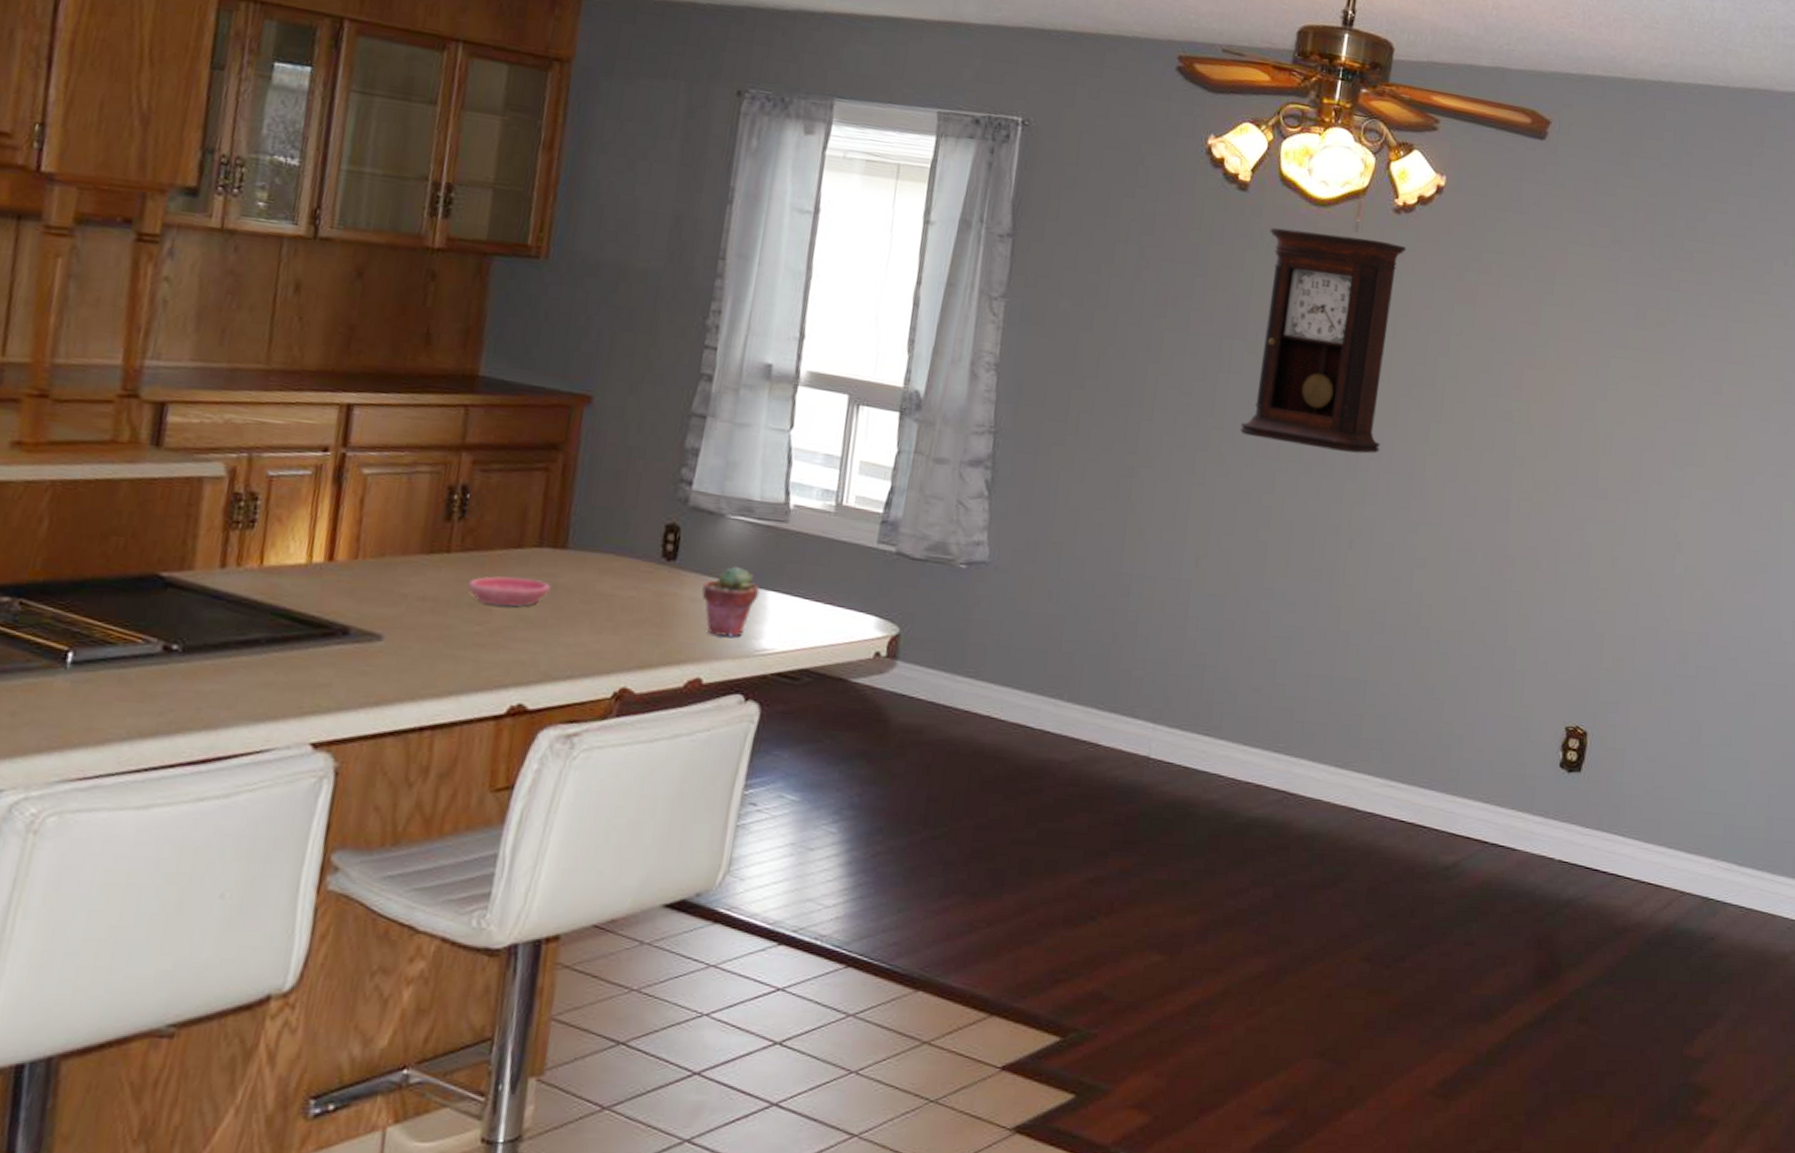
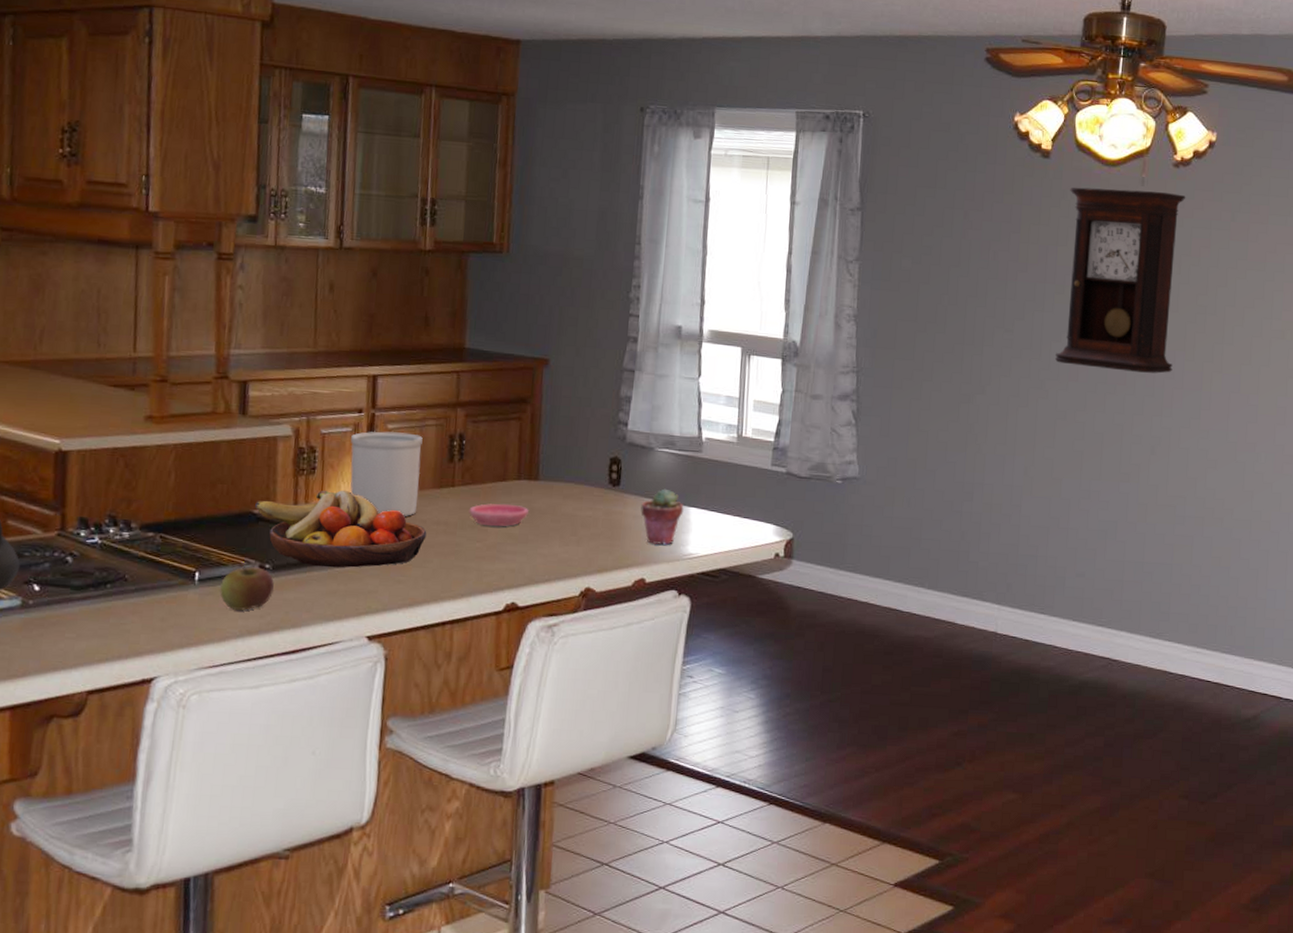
apple: none [102,641,183,705] -> present [220,562,274,610]
fruit bowl: none [163,550,407,653] -> present [255,489,427,568]
utensil holder: none [302,476,411,589] -> present [350,431,423,516]

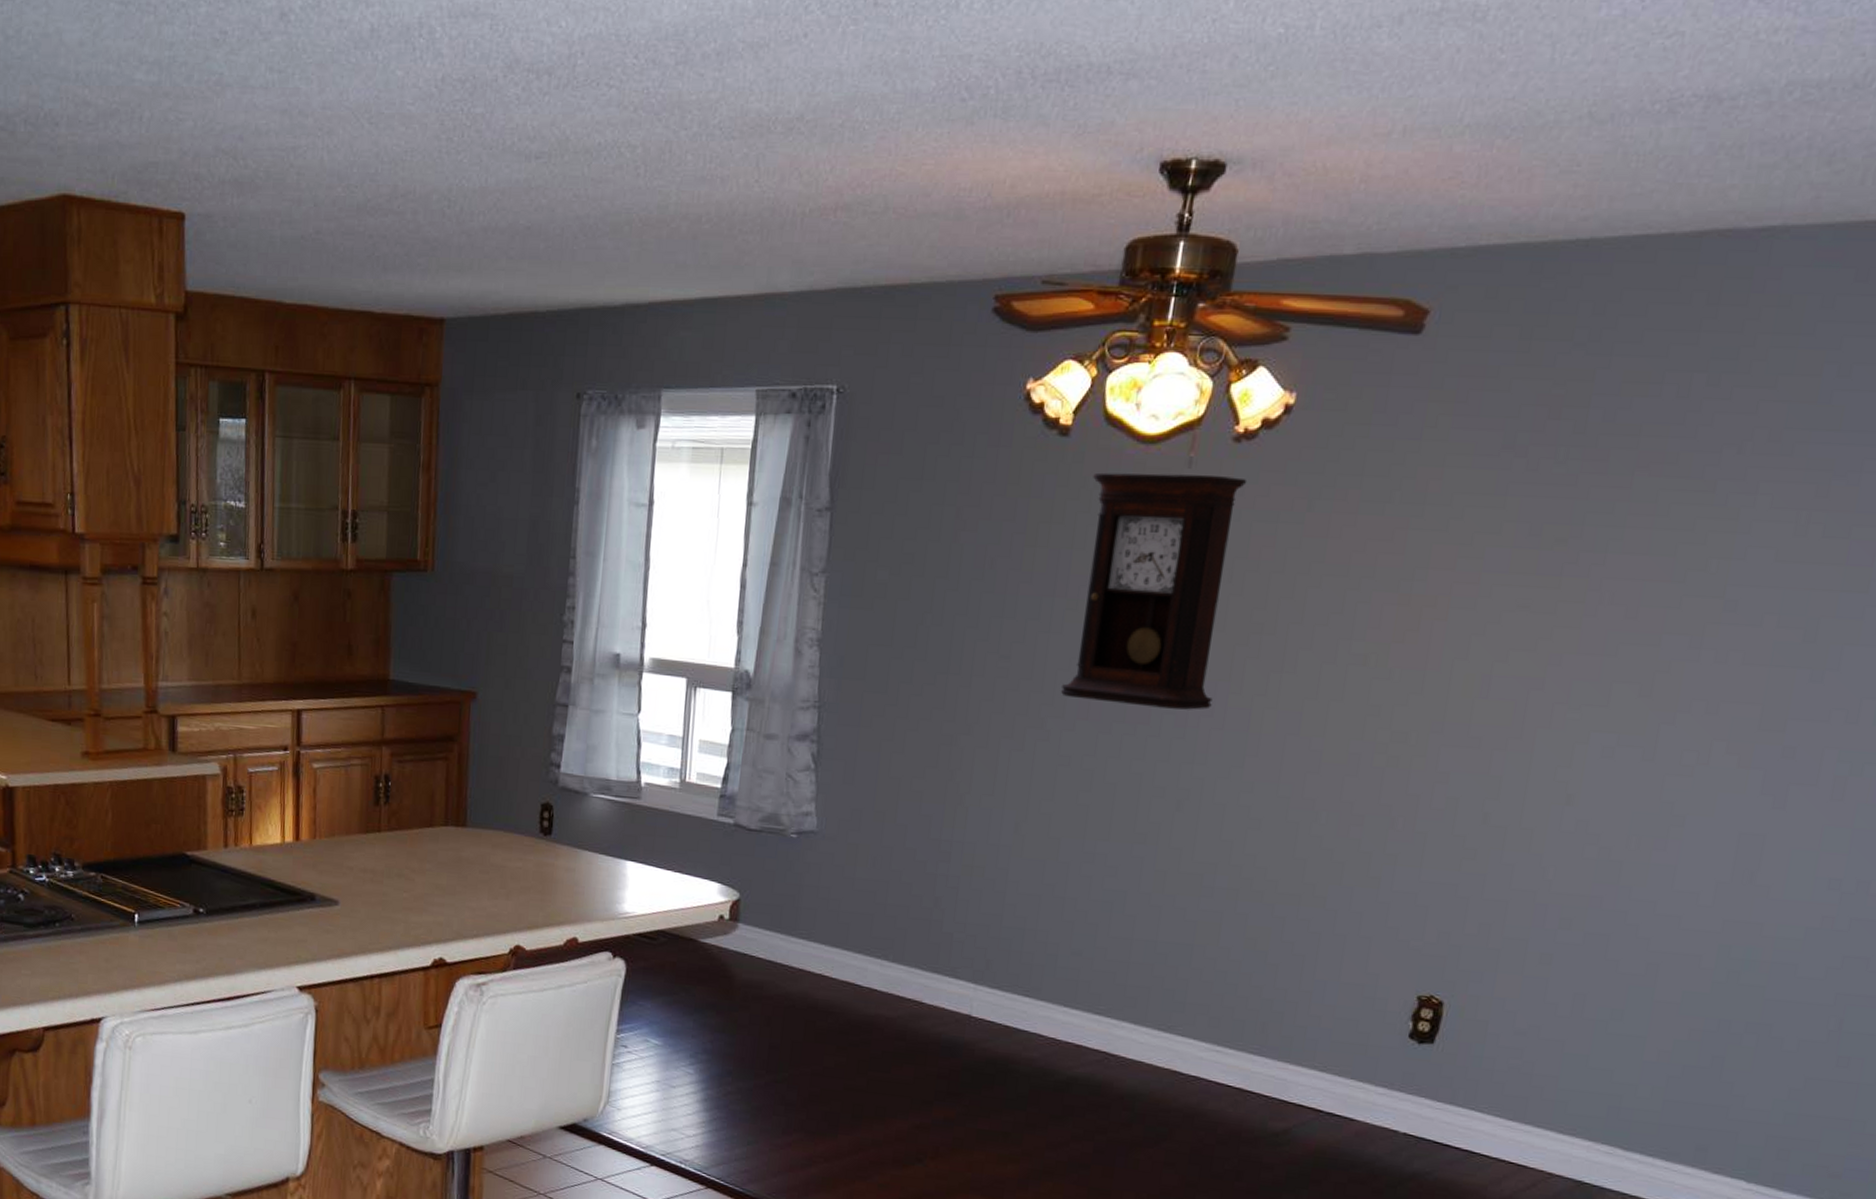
apple: present [220,562,274,610] -> none [158,905,209,955]
fruit bowl: present [255,489,427,568] -> none [188,832,354,915]
utensil holder: present [350,431,423,516] -> none [277,770,348,863]
saucer: present [469,503,528,527] -> none [395,851,456,877]
potted succulent: present [640,488,684,545] -> none [573,839,620,902]

